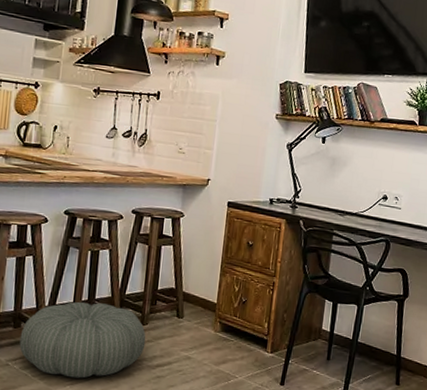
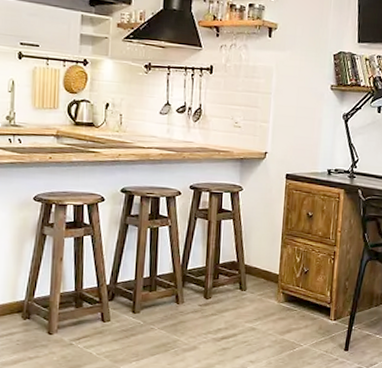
pouf: present [19,301,146,378] -> none [82,279,210,354]

